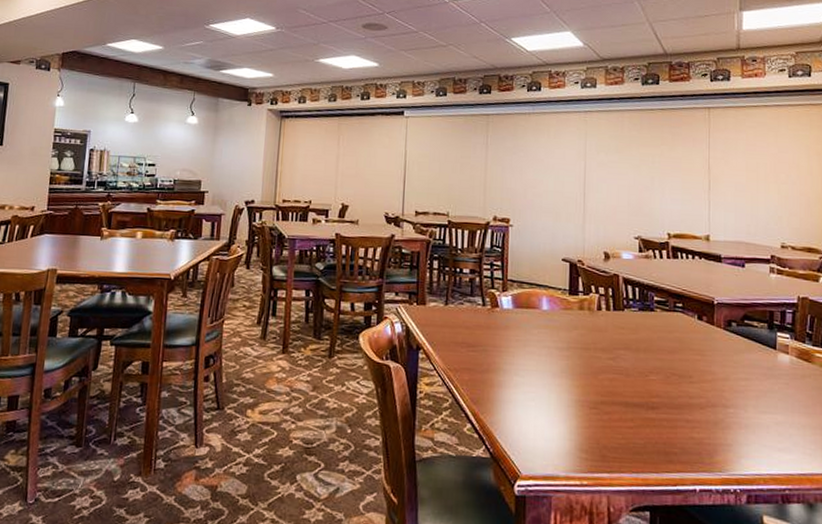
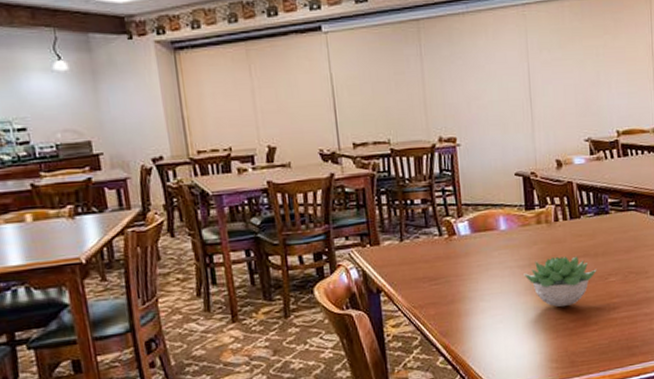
succulent plant: none [561,344,637,397] -> present [524,256,597,307]

